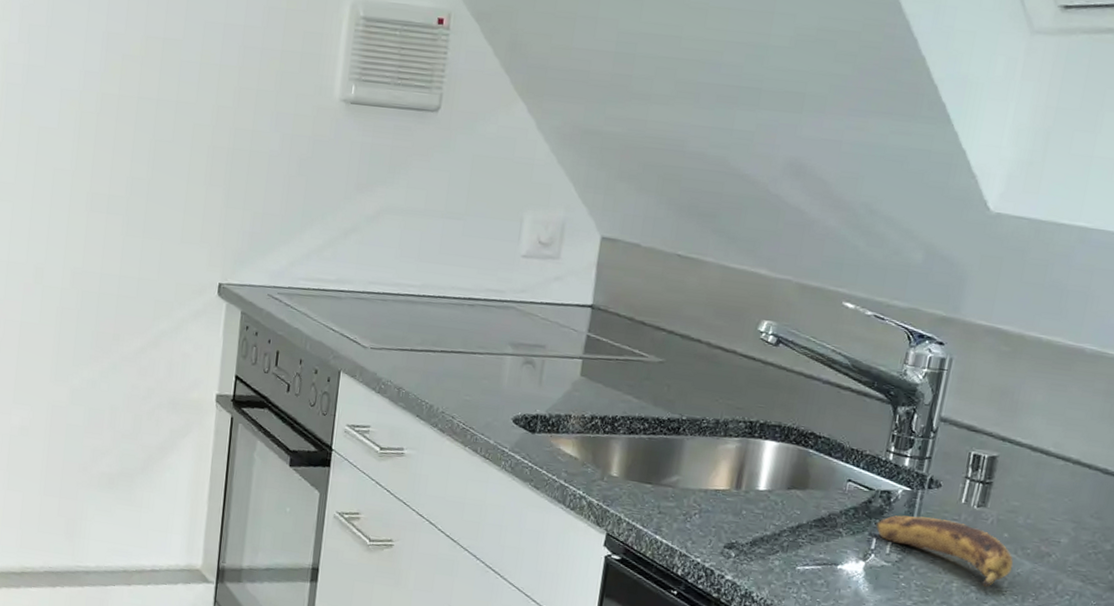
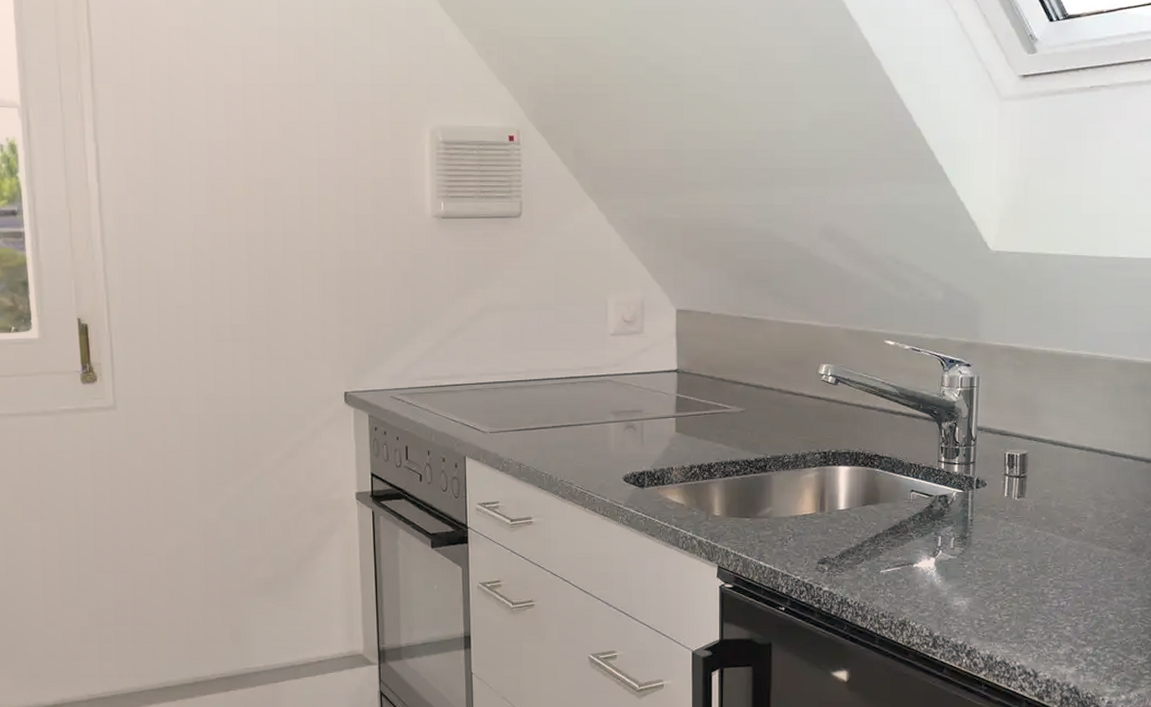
banana: present [875,515,1014,587] -> none [939,512,1053,564]

